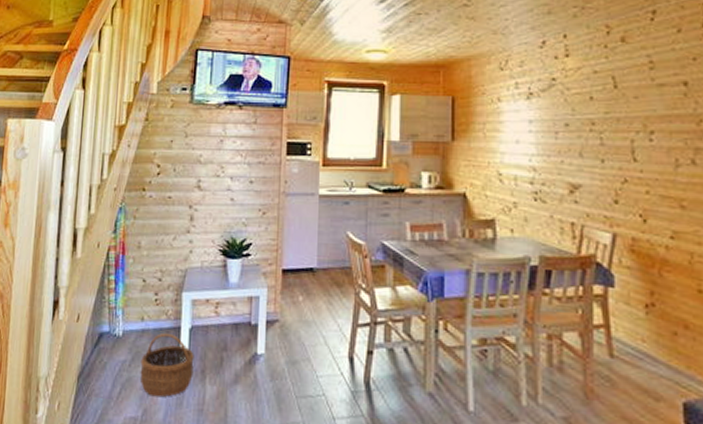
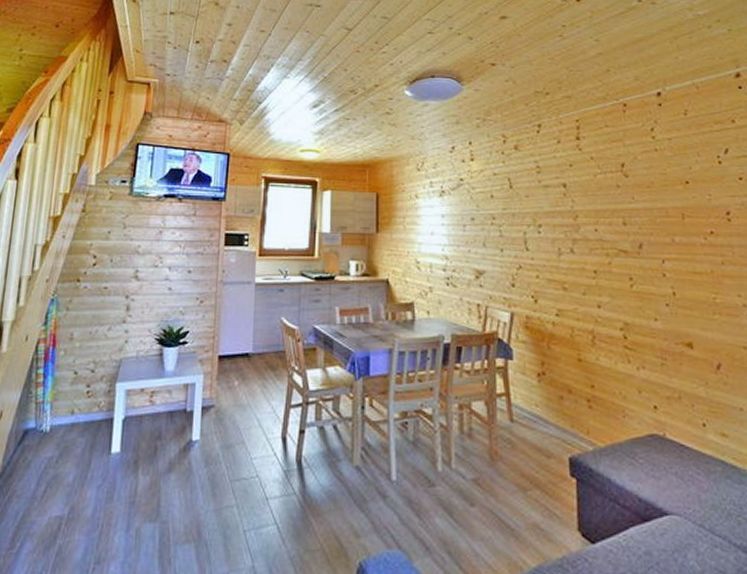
wicker basket: present [140,332,194,397] -> none [67,425,127,493]

